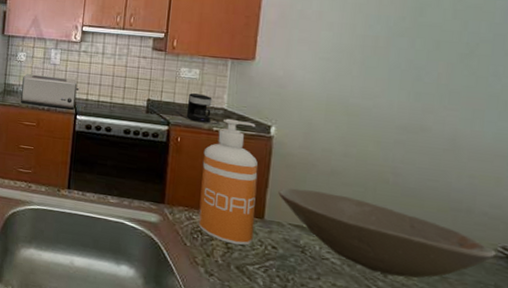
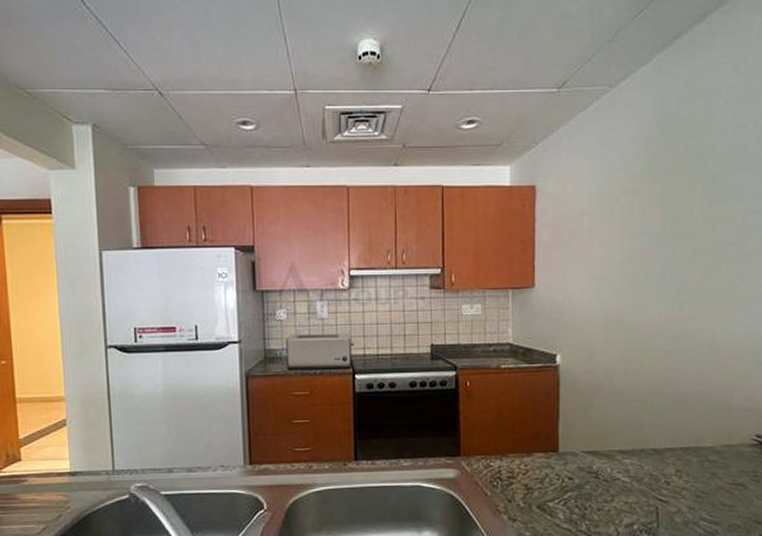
coffee maker: present [176,93,220,125] -> none [462,331,507,363]
soap dispenser: present [198,118,258,246] -> none [494,353,550,484]
bowl: present [278,187,496,279] -> none [569,413,752,482]

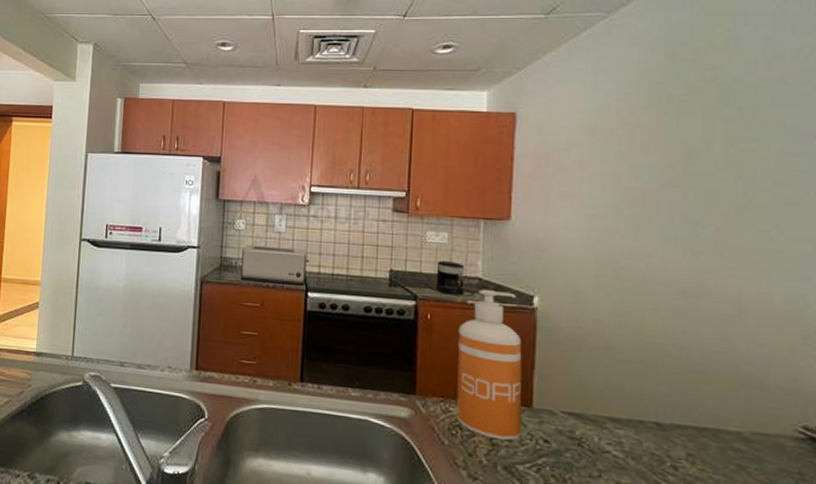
coffee maker: none [462,331,507,363] -> present [424,261,474,298]
soap dispenser: none [494,353,550,484] -> present [456,289,522,441]

